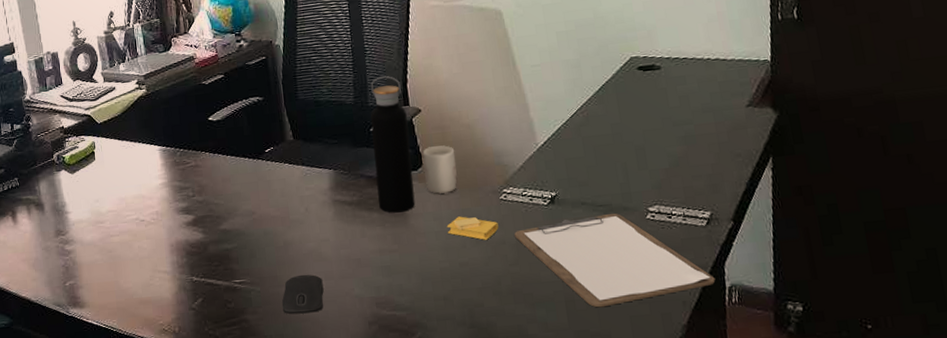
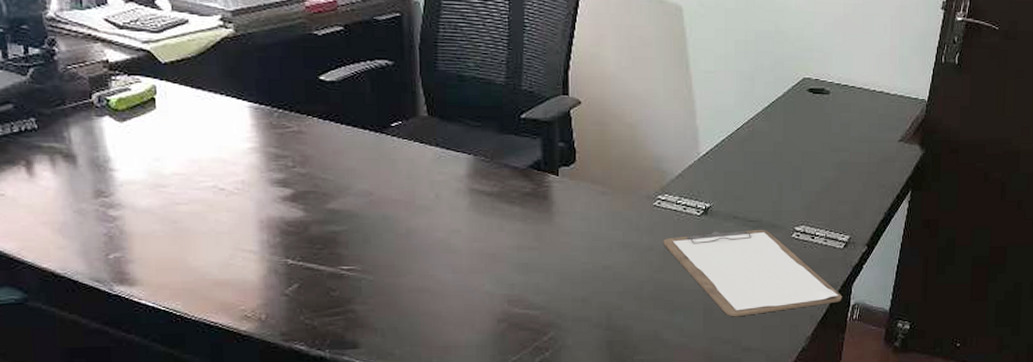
computer mouse: present [281,274,324,315] -> none [398,265,450,307]
water bottle: present [370,76,416,213] -> none [522,58,565,209]
mug: present [422,145,458,194] -> none [576,143,613,195]
sticky notes: present [446,216,499,240] -> none [594,219,648,245]

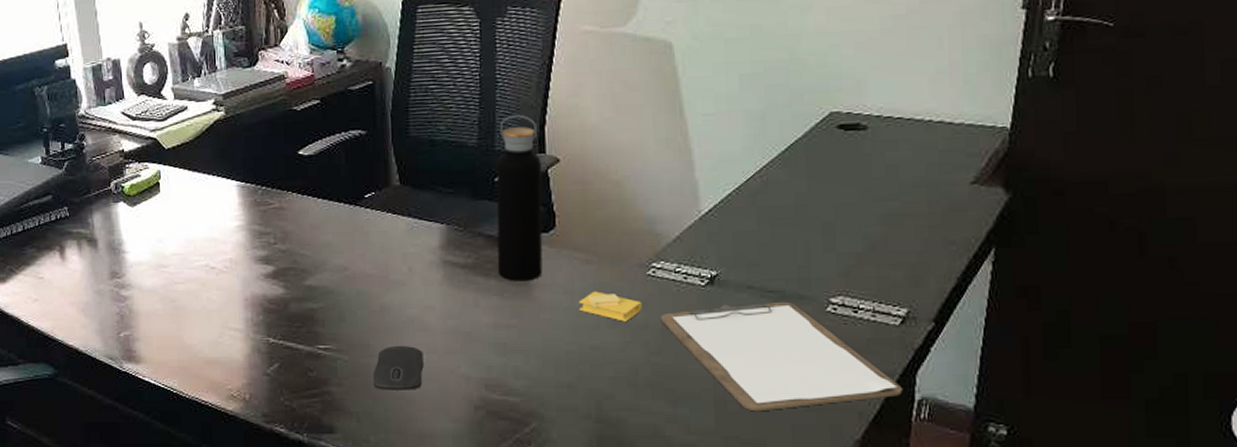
computer mouse: none [398,265,450,307] -> present [372,345,424,390]
water bottle: none [522,58,565,209] -> present [496,114,543,281]
sticky notes: none [594,219,648,245] -> present [578,291,642,322]

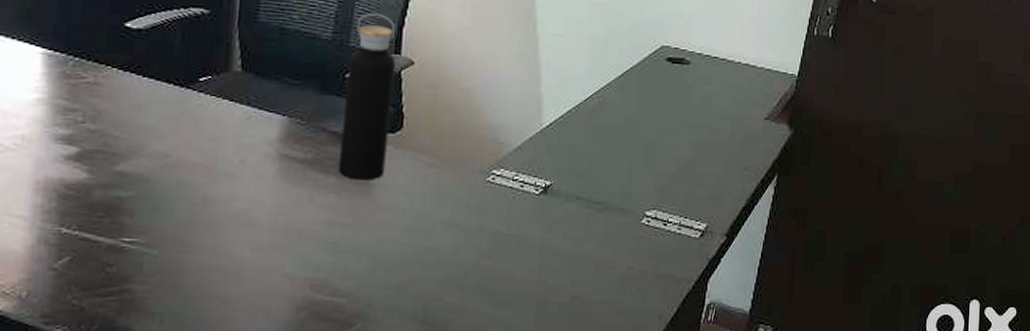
computer mouse: present [372,345,424,390] -> none [184,241,246,289]
sticky notes: present [578,291,642,322] -> none [417,194,479,225]
clipboard: present [661,301,903,412] -> none [495,212,696,314]

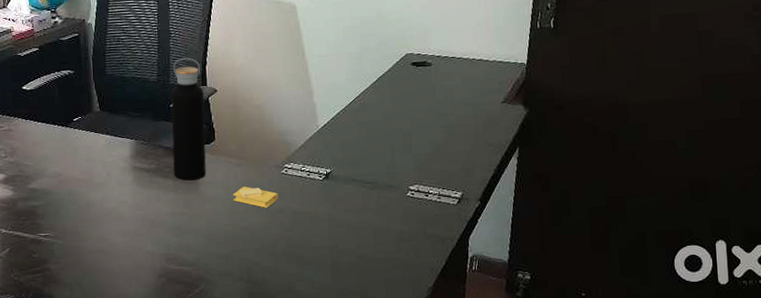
sticky notes: none [417,194,479,225] -> present [232,186,278,208]

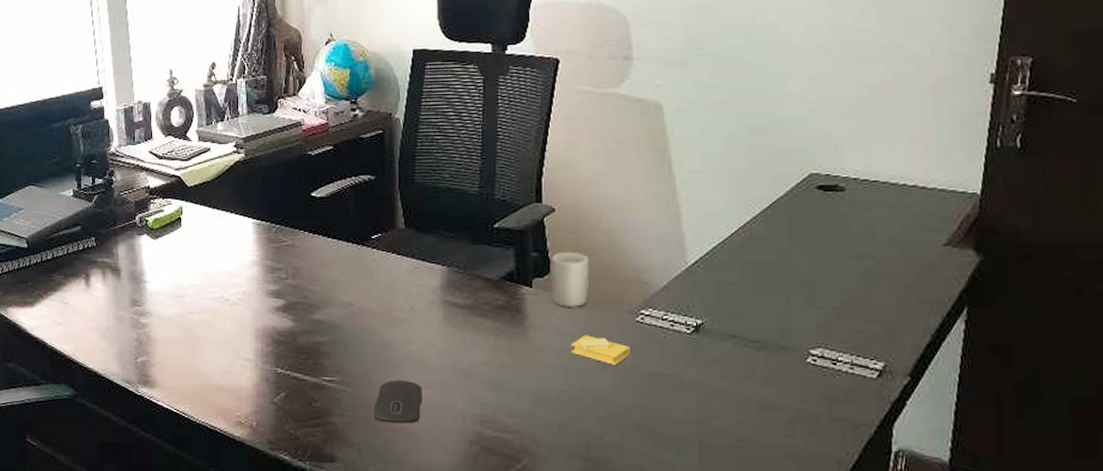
computer mouse: none [81,231,120,266] -> present [373,379,422,424]
water bottle: present [171,57,206,181] -> none [494,165,538,323]
mug: none [215,123,246,166] -> present [550,253,590,308]

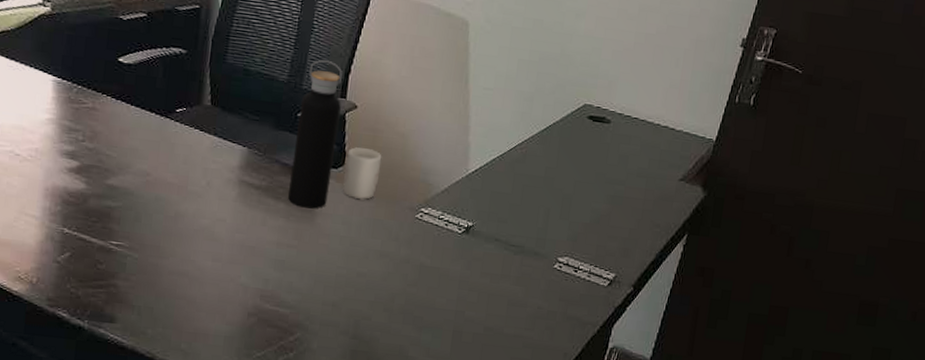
computer mouse: present [373,379,422,424] -> none [158,250,209,292]
water bottle: none [494,165,538,323] -> present [288,59,342,209]
sticky notes: present [570,335,631,365] -> none [353,225,407,256]

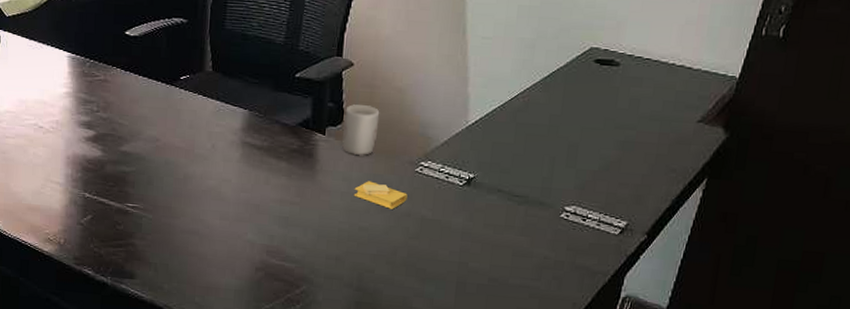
water bottle: present [288,59,342,209] -> none [289,19,338,167]
sticky notes: none [353,225,407,256] -> present [353,181,408,209]

